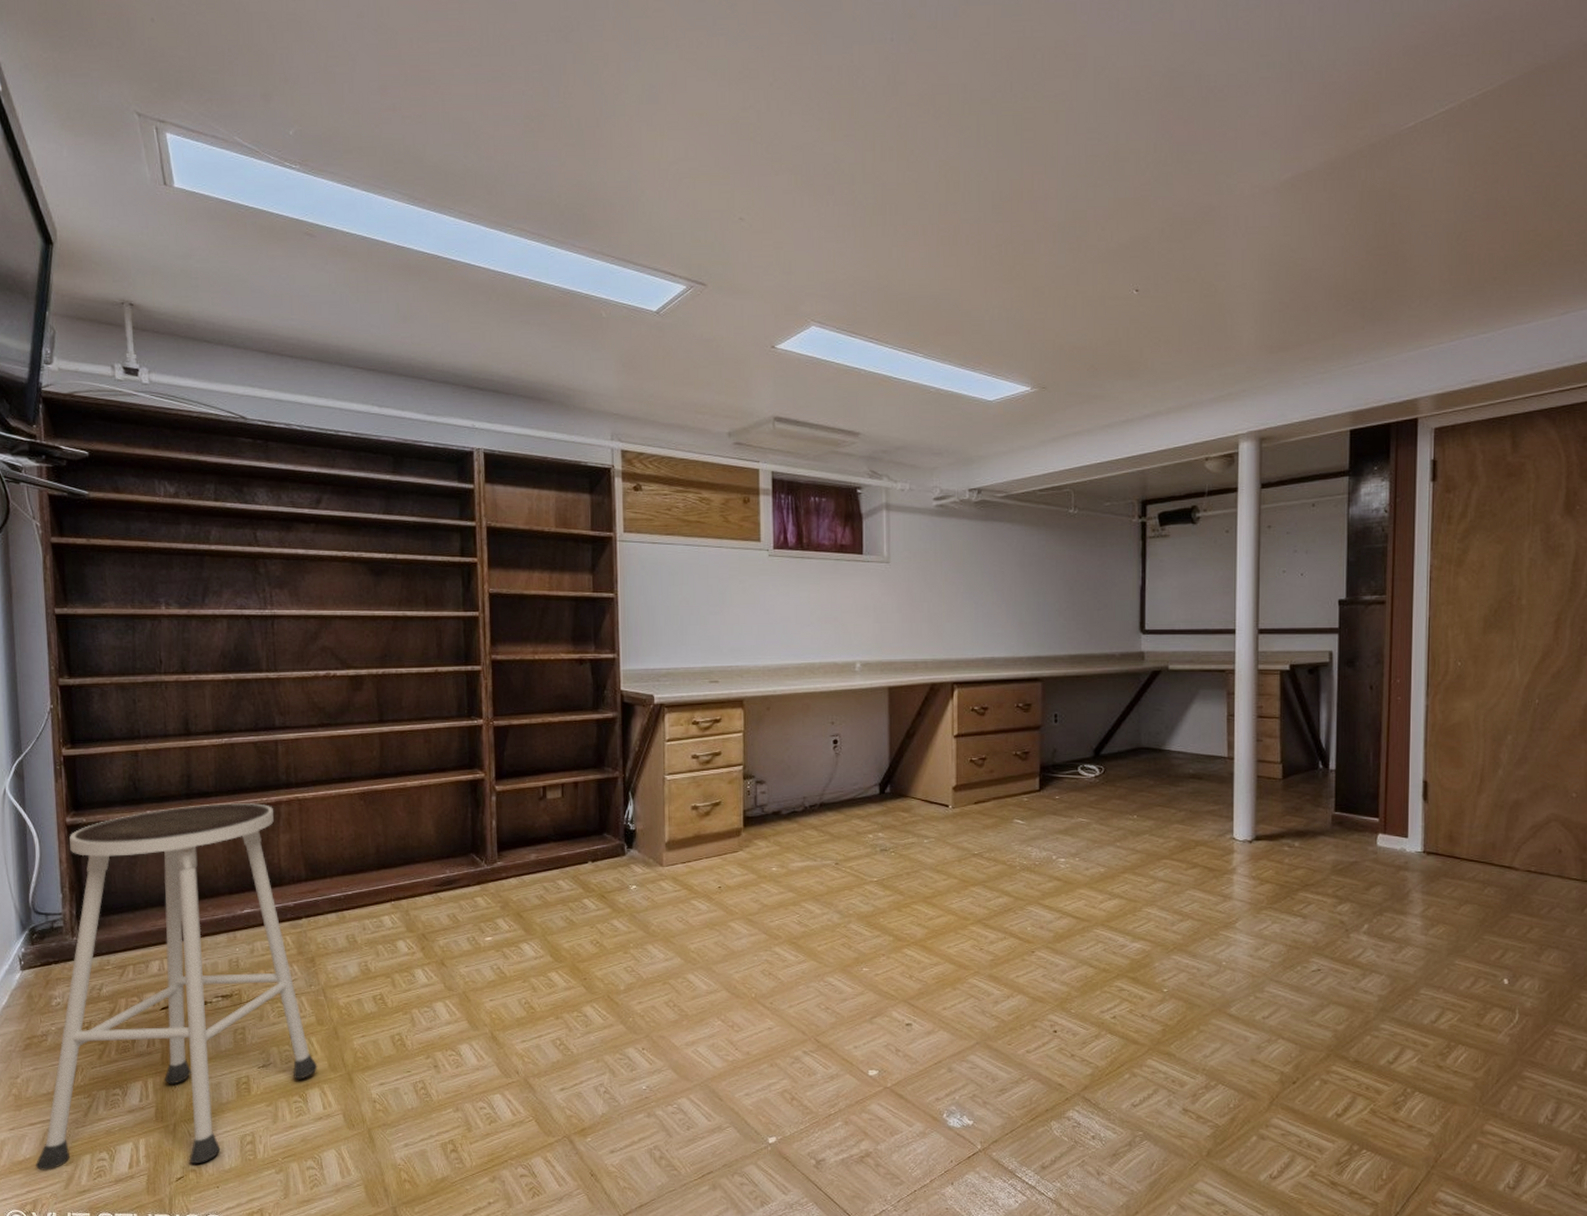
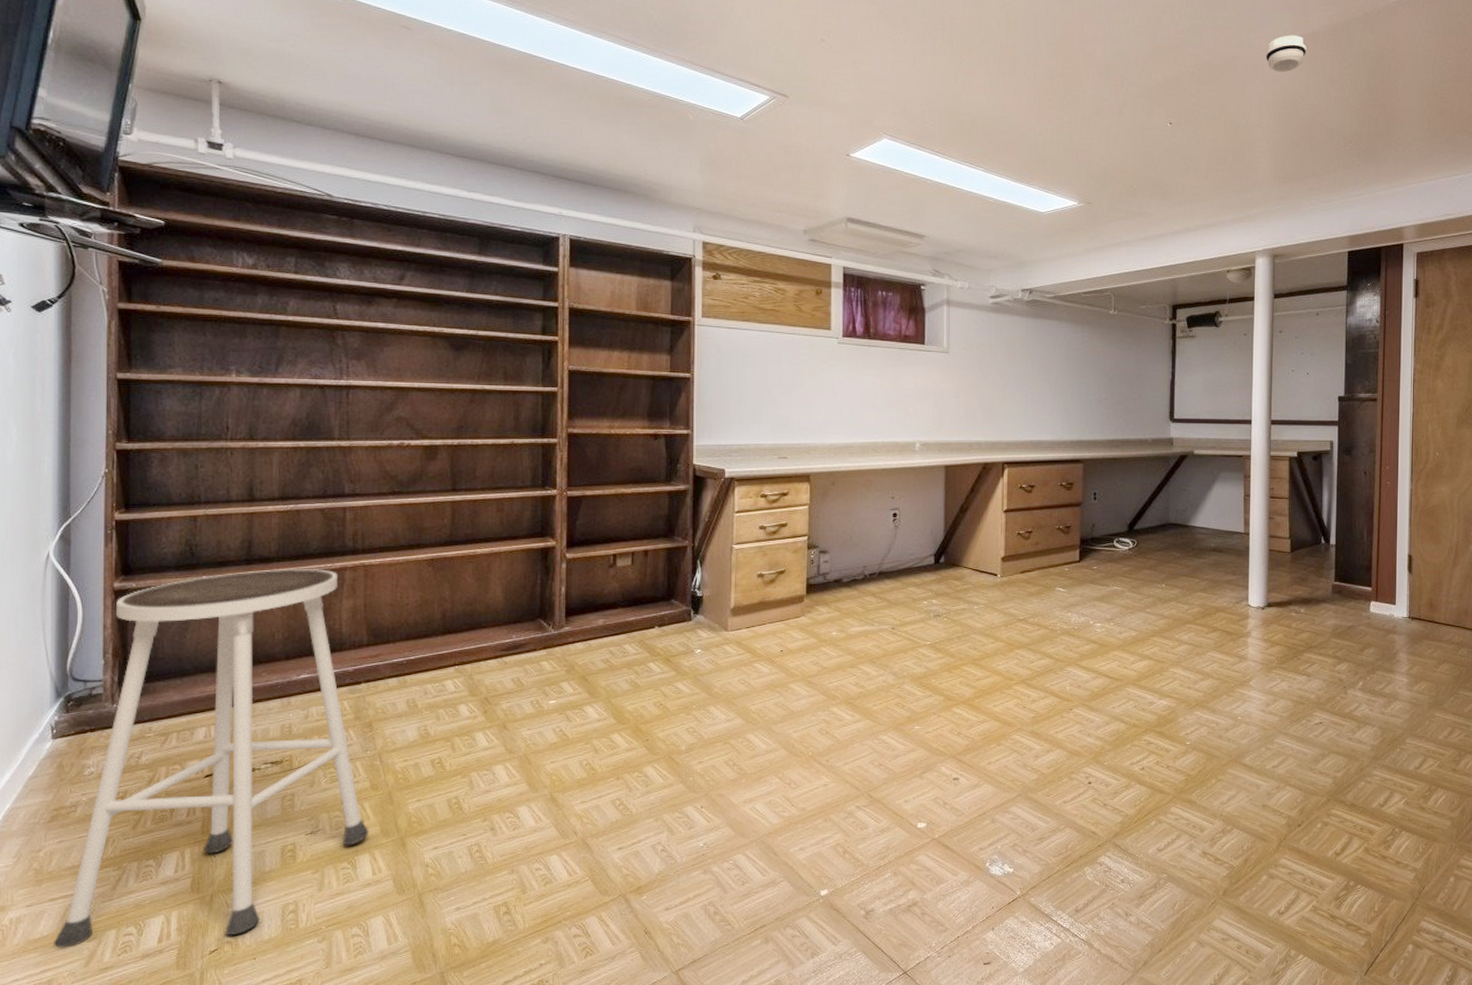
smoke detector: none [1249,176,1299,222] -> present [1265,35,1307,72]

